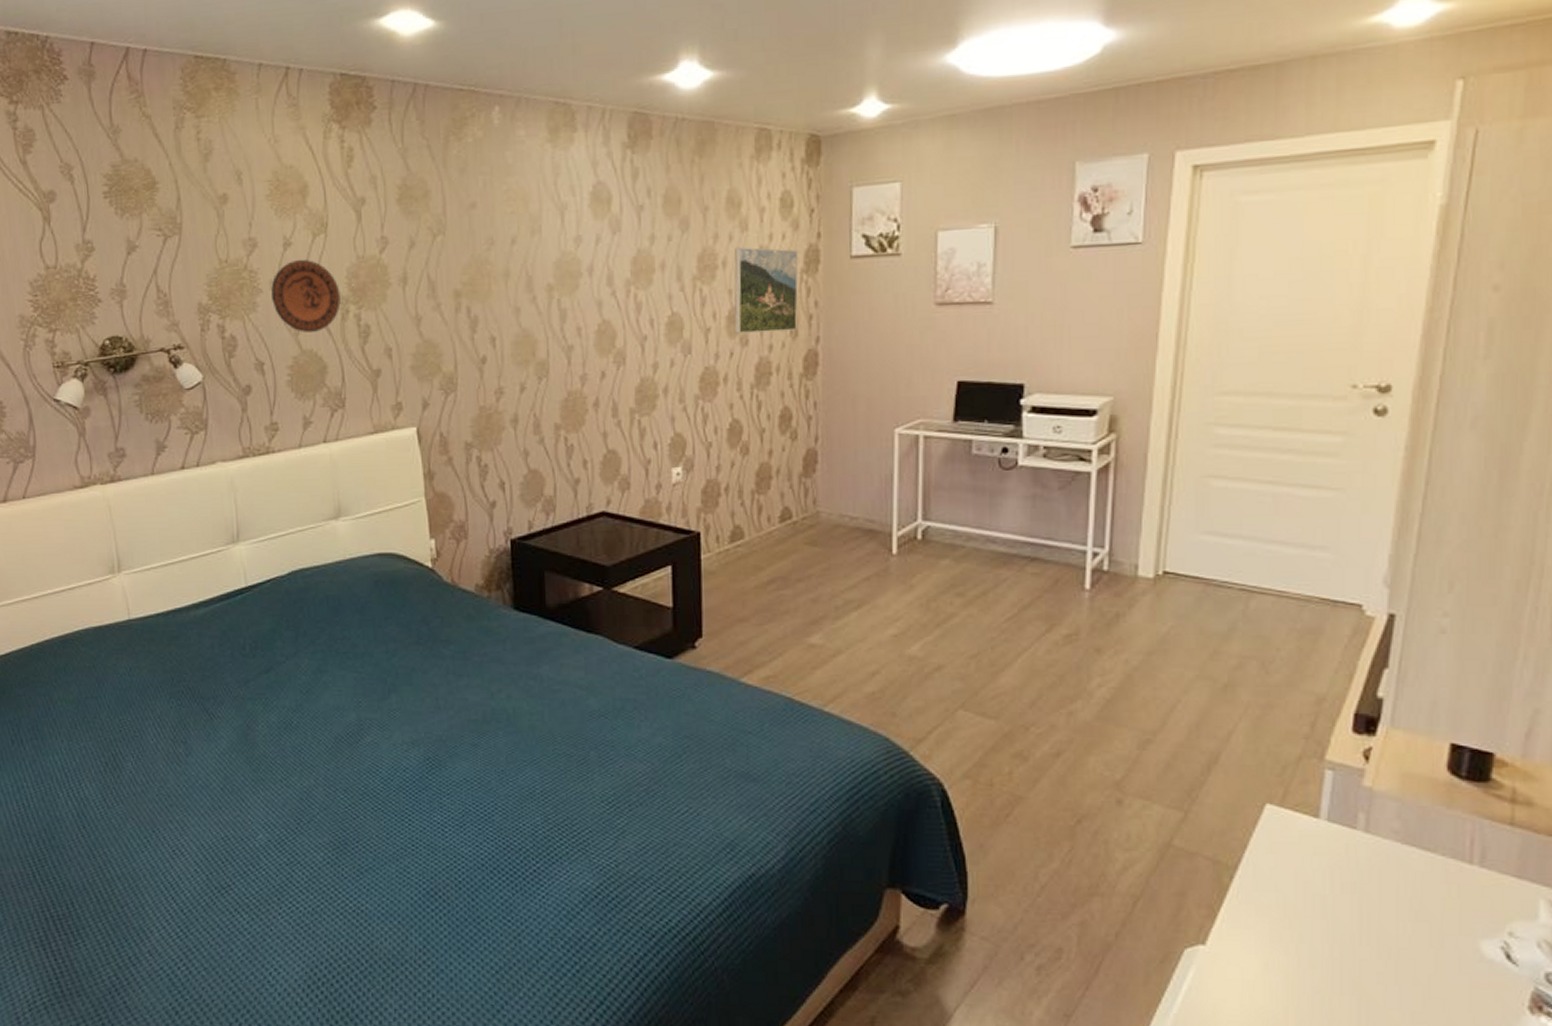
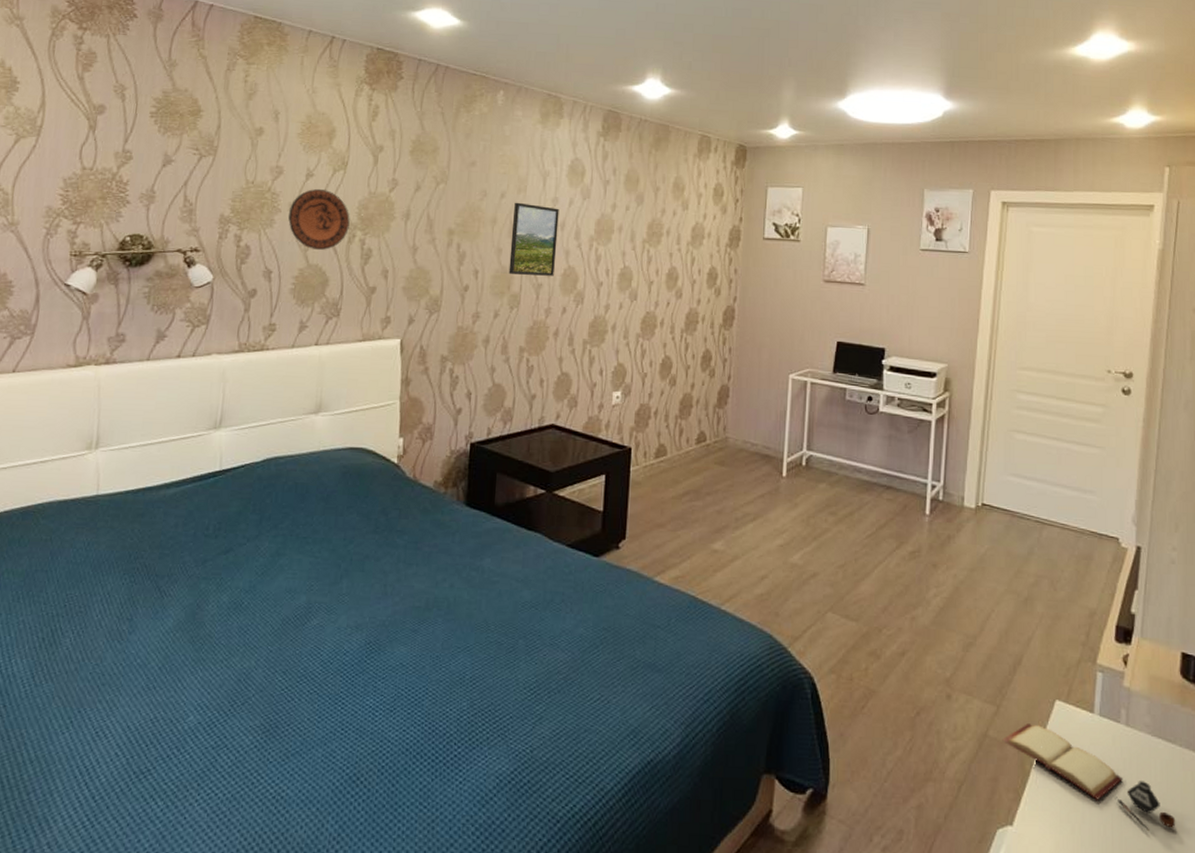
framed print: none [529,247,587,337] -> present [508,202,559,276]
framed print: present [734,247,799,333] -> none [671,221,725,290]
book: none [1191,831,1433,953] -> present [1002,723,1176,832]

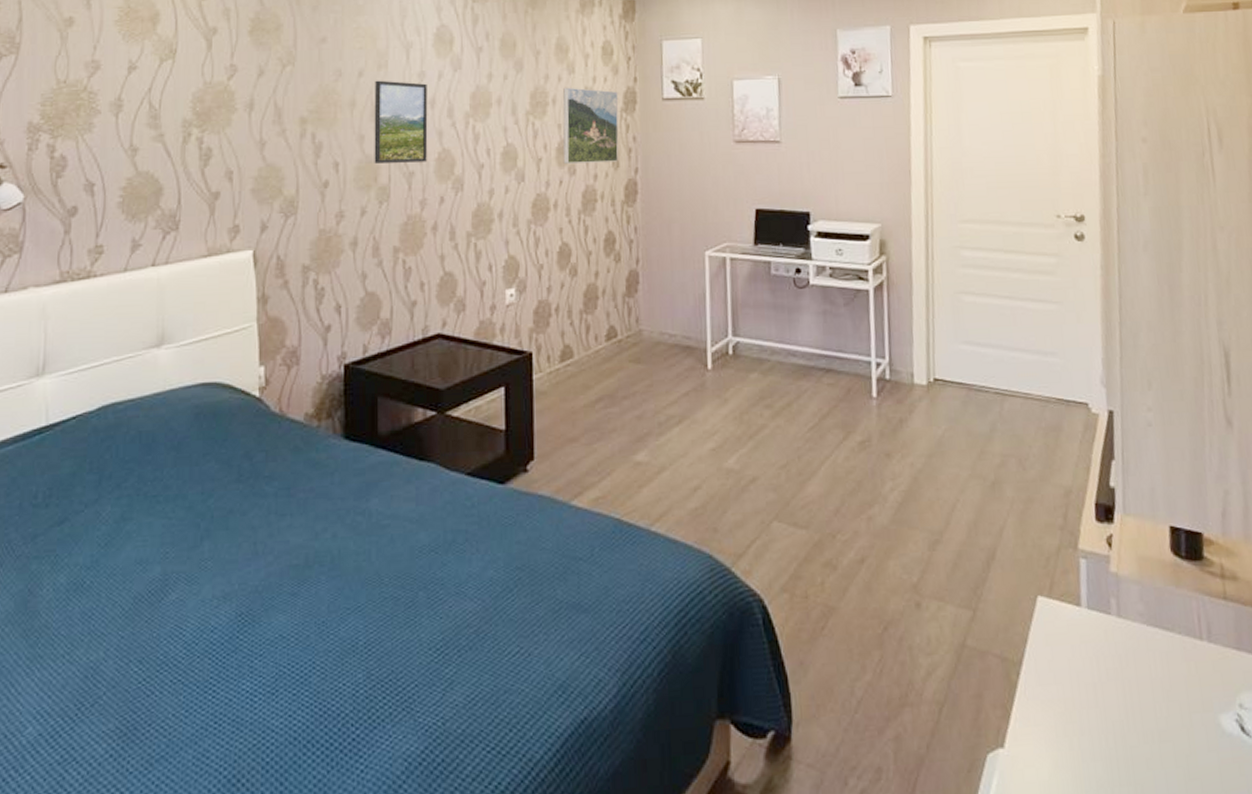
decorative plate: present [288,188,350,251] -> none [110,82,184,155]
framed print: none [671,221,725,290] -> present [562,87,619,164]
book: present [1002,723,1176,832] -> none [982,626,1184,737]

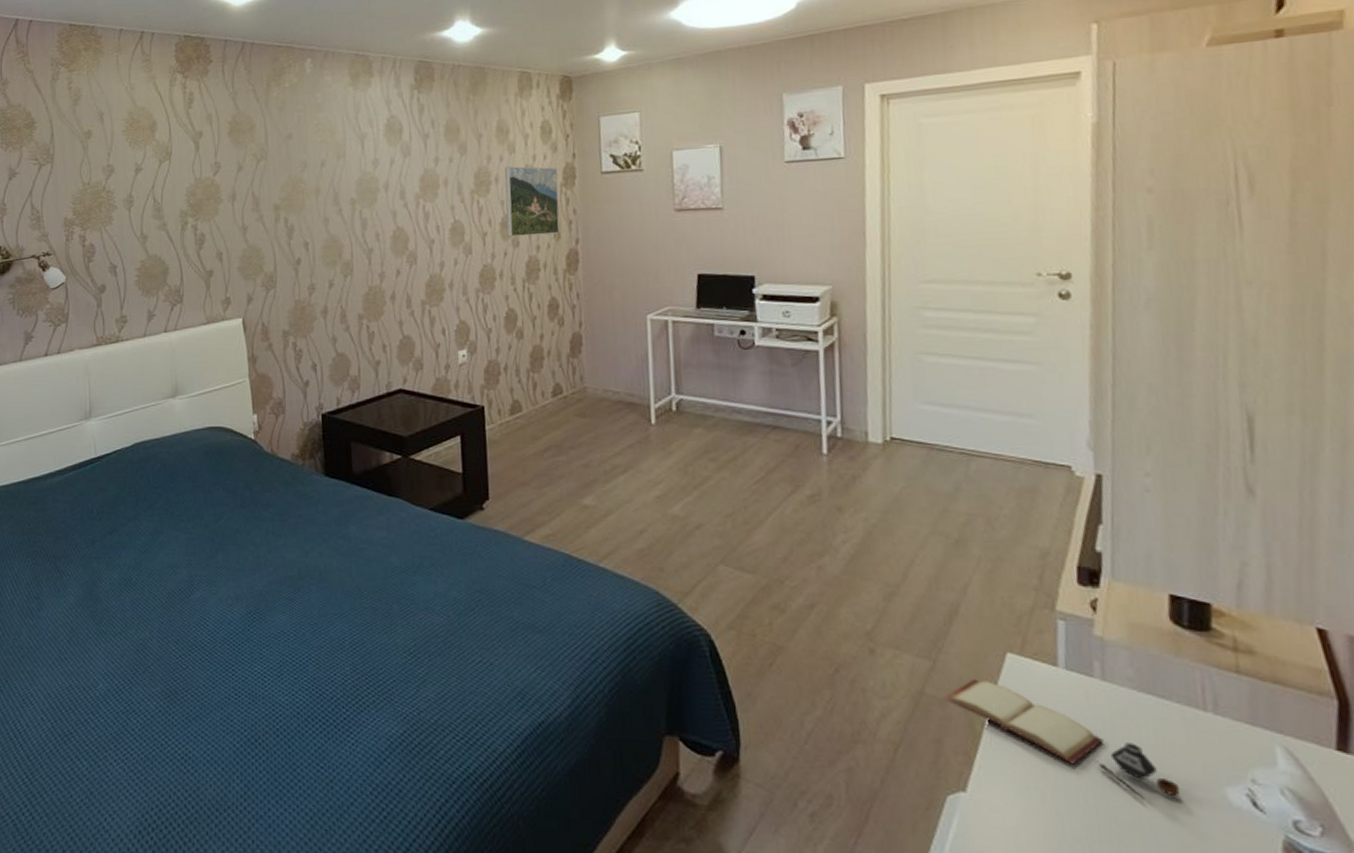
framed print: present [374,80,428,163] -> none [335,169,384,242]
book: none [982,626,1184,737] -> present [943,679,1181,801]

